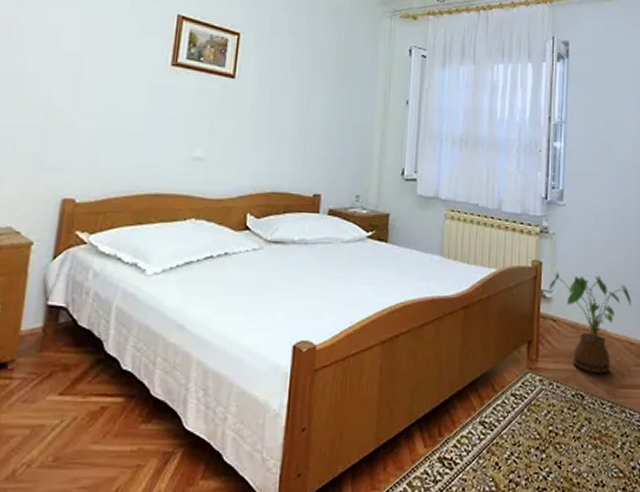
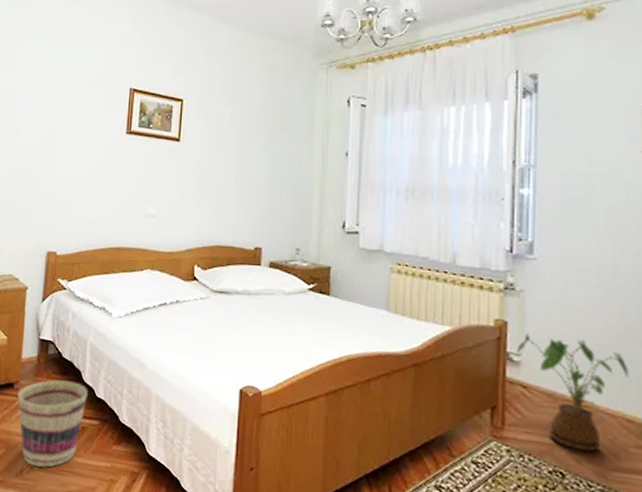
basket: none [12,353,111,465] -> present [17,380,88,468]

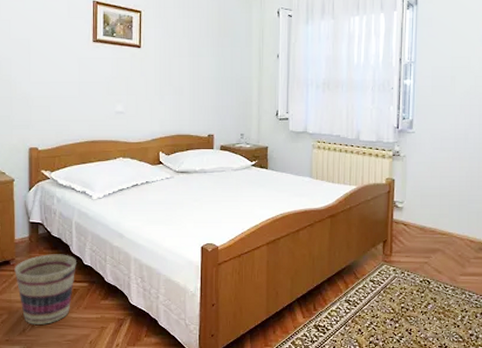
house plant: present [516,331,629,452] -> none [400,185,472,265]

